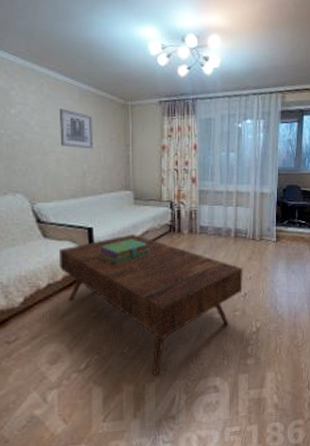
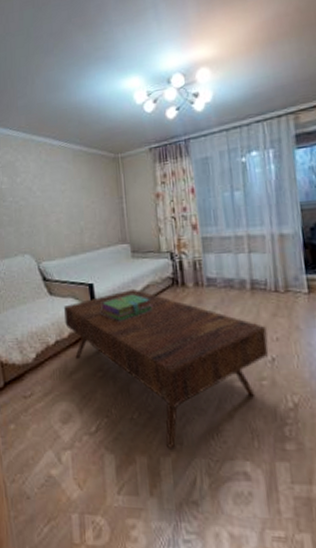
wall art: present [59,108,94,150] -> none [56,170,89,207]

